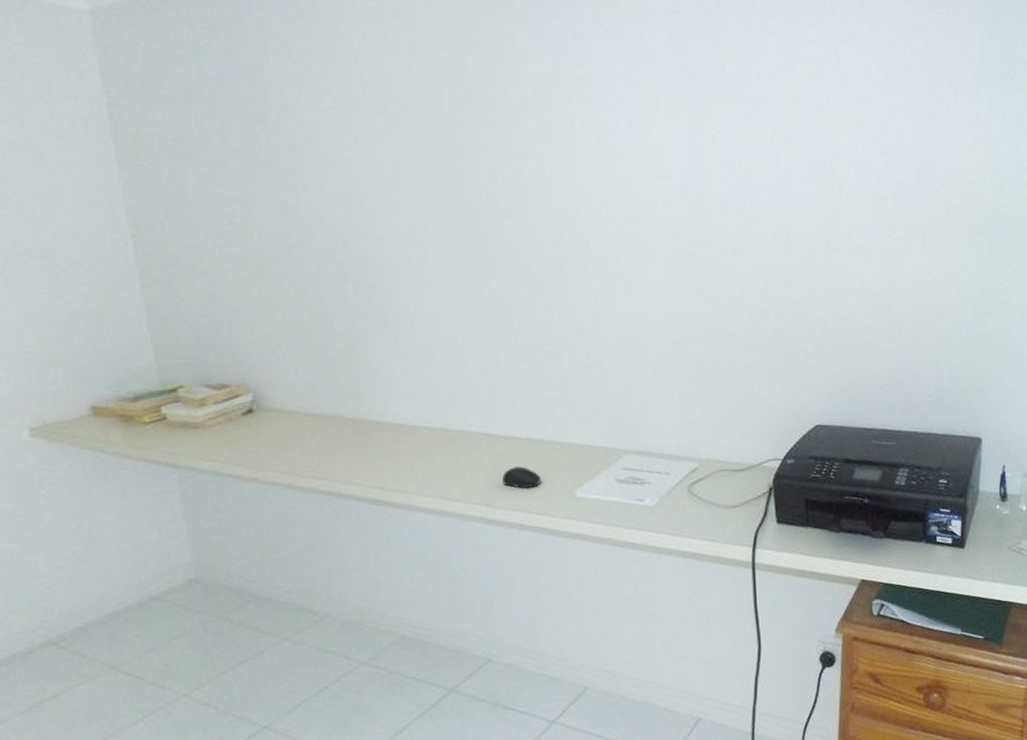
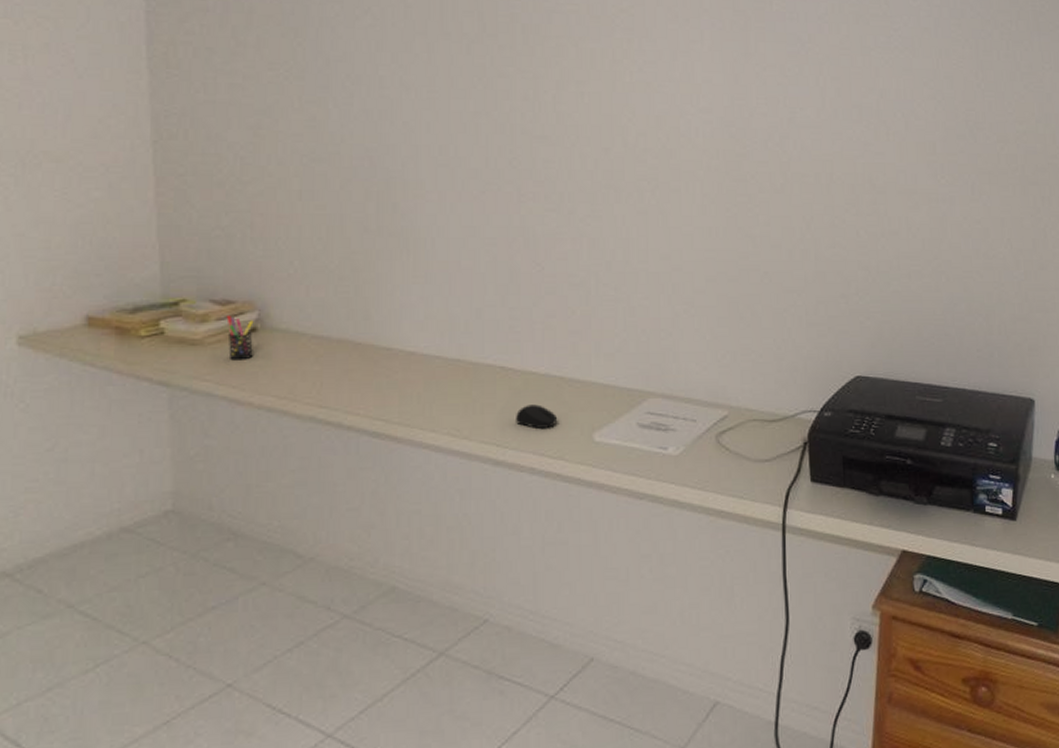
pen holder: none [223,398,252,441] -> present [226,314,254,361]

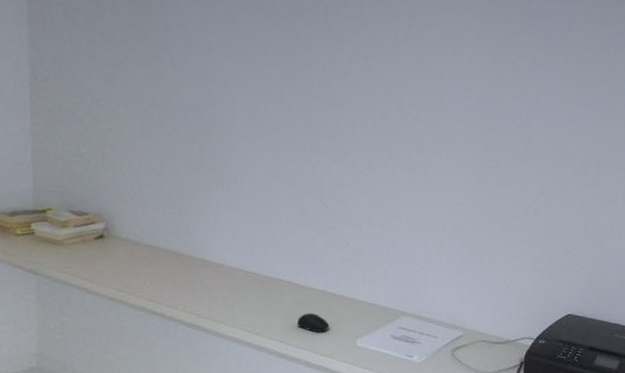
pen holder: present [226,314,254,361] -> none [81,223,102,259]

